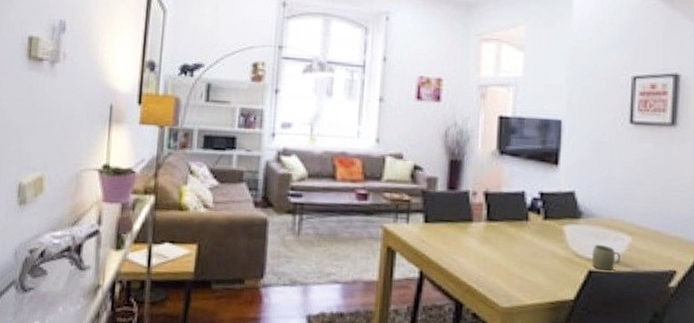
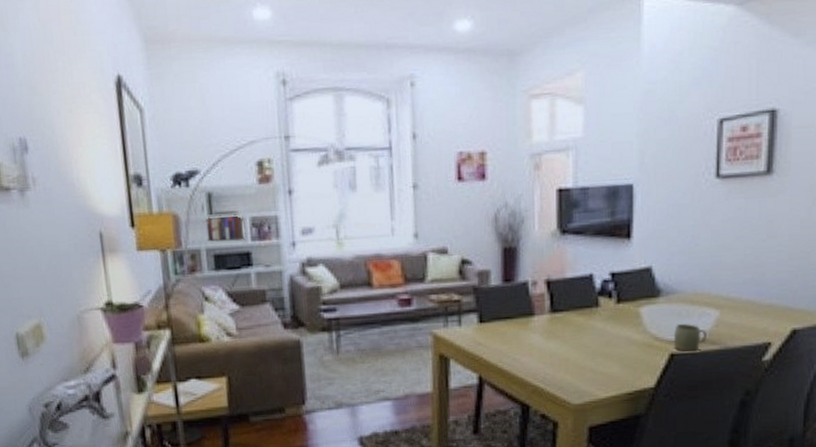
books: none [201,102,233,126] -> present [206,214,244,241]

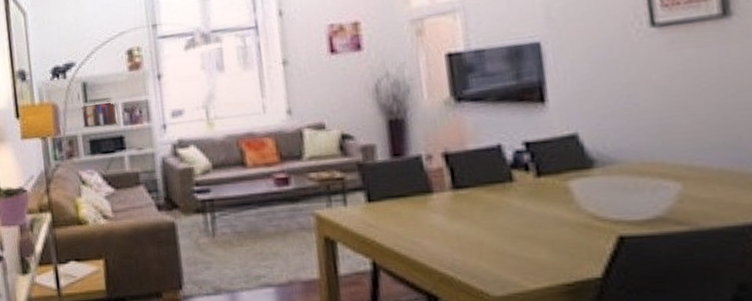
mug: present [673,324,707,352] -> none [620,200,668,235]

